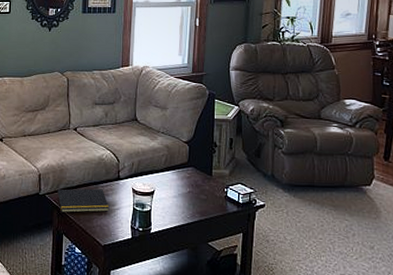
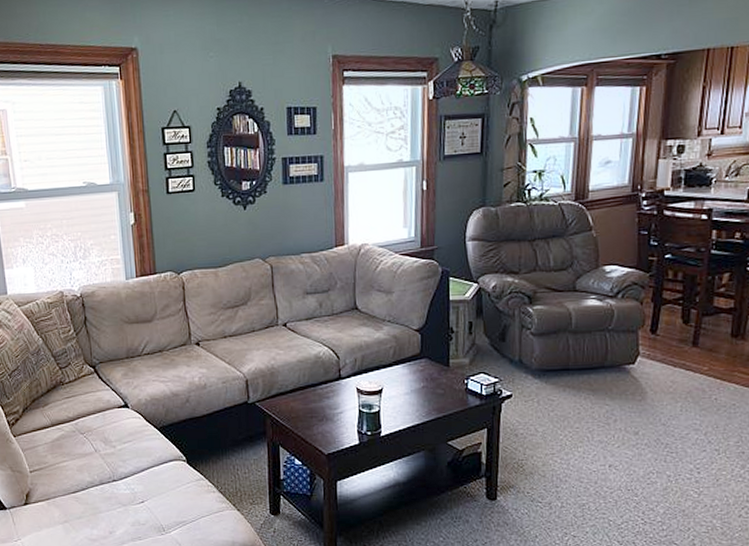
notepad: present [56,188,110,213] -> none [268,391,332,421]

